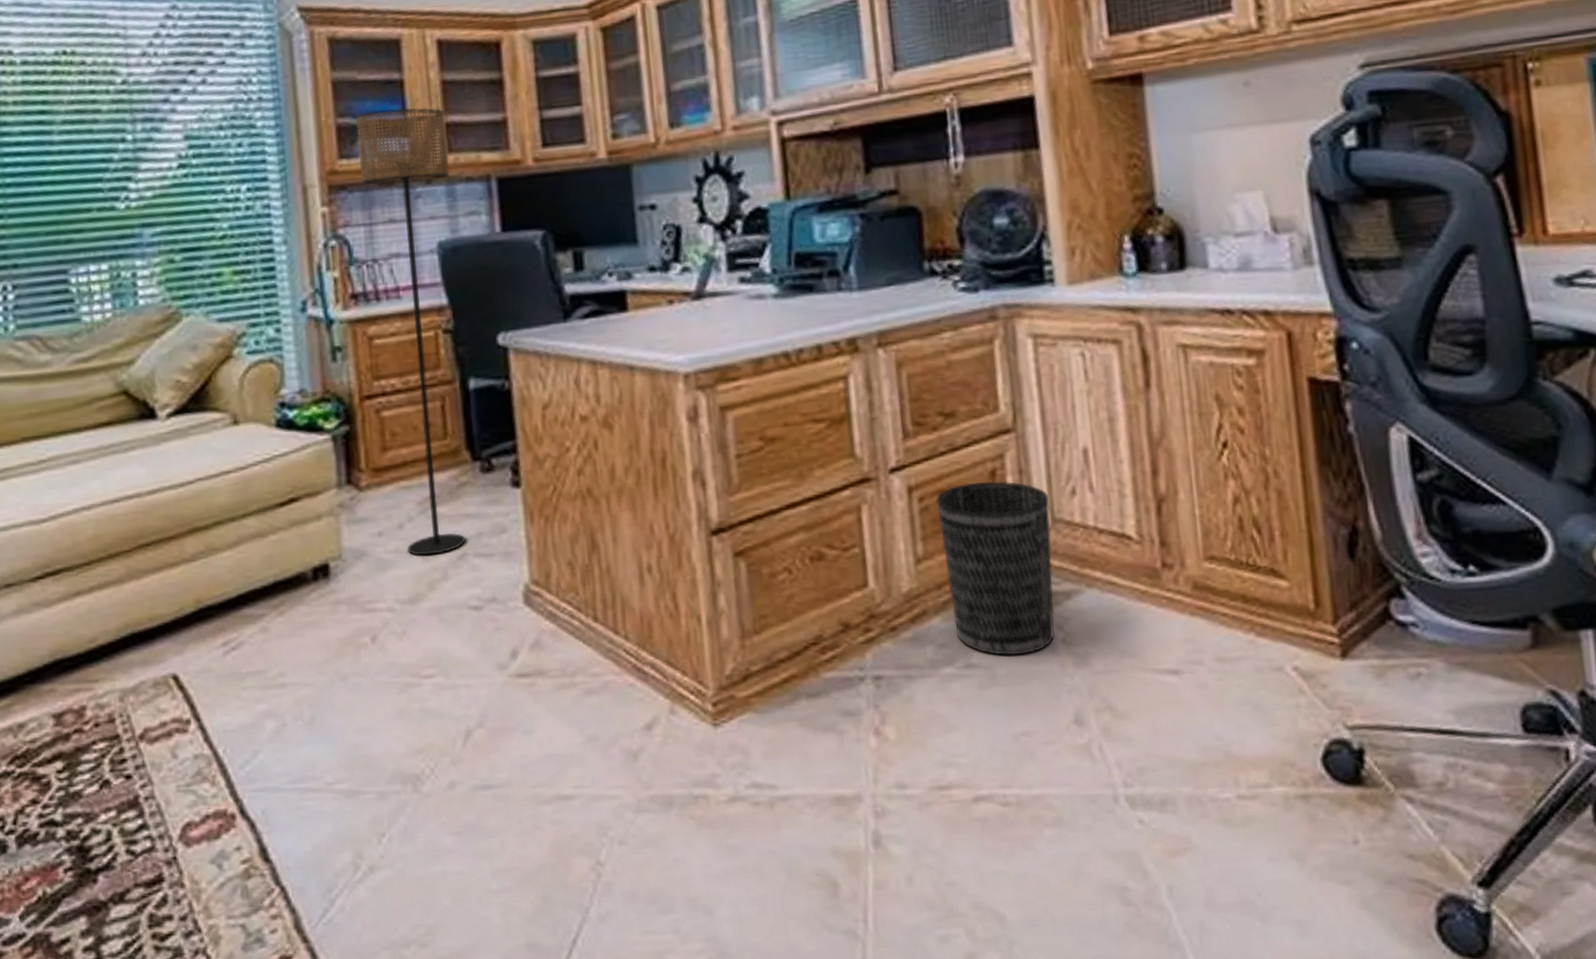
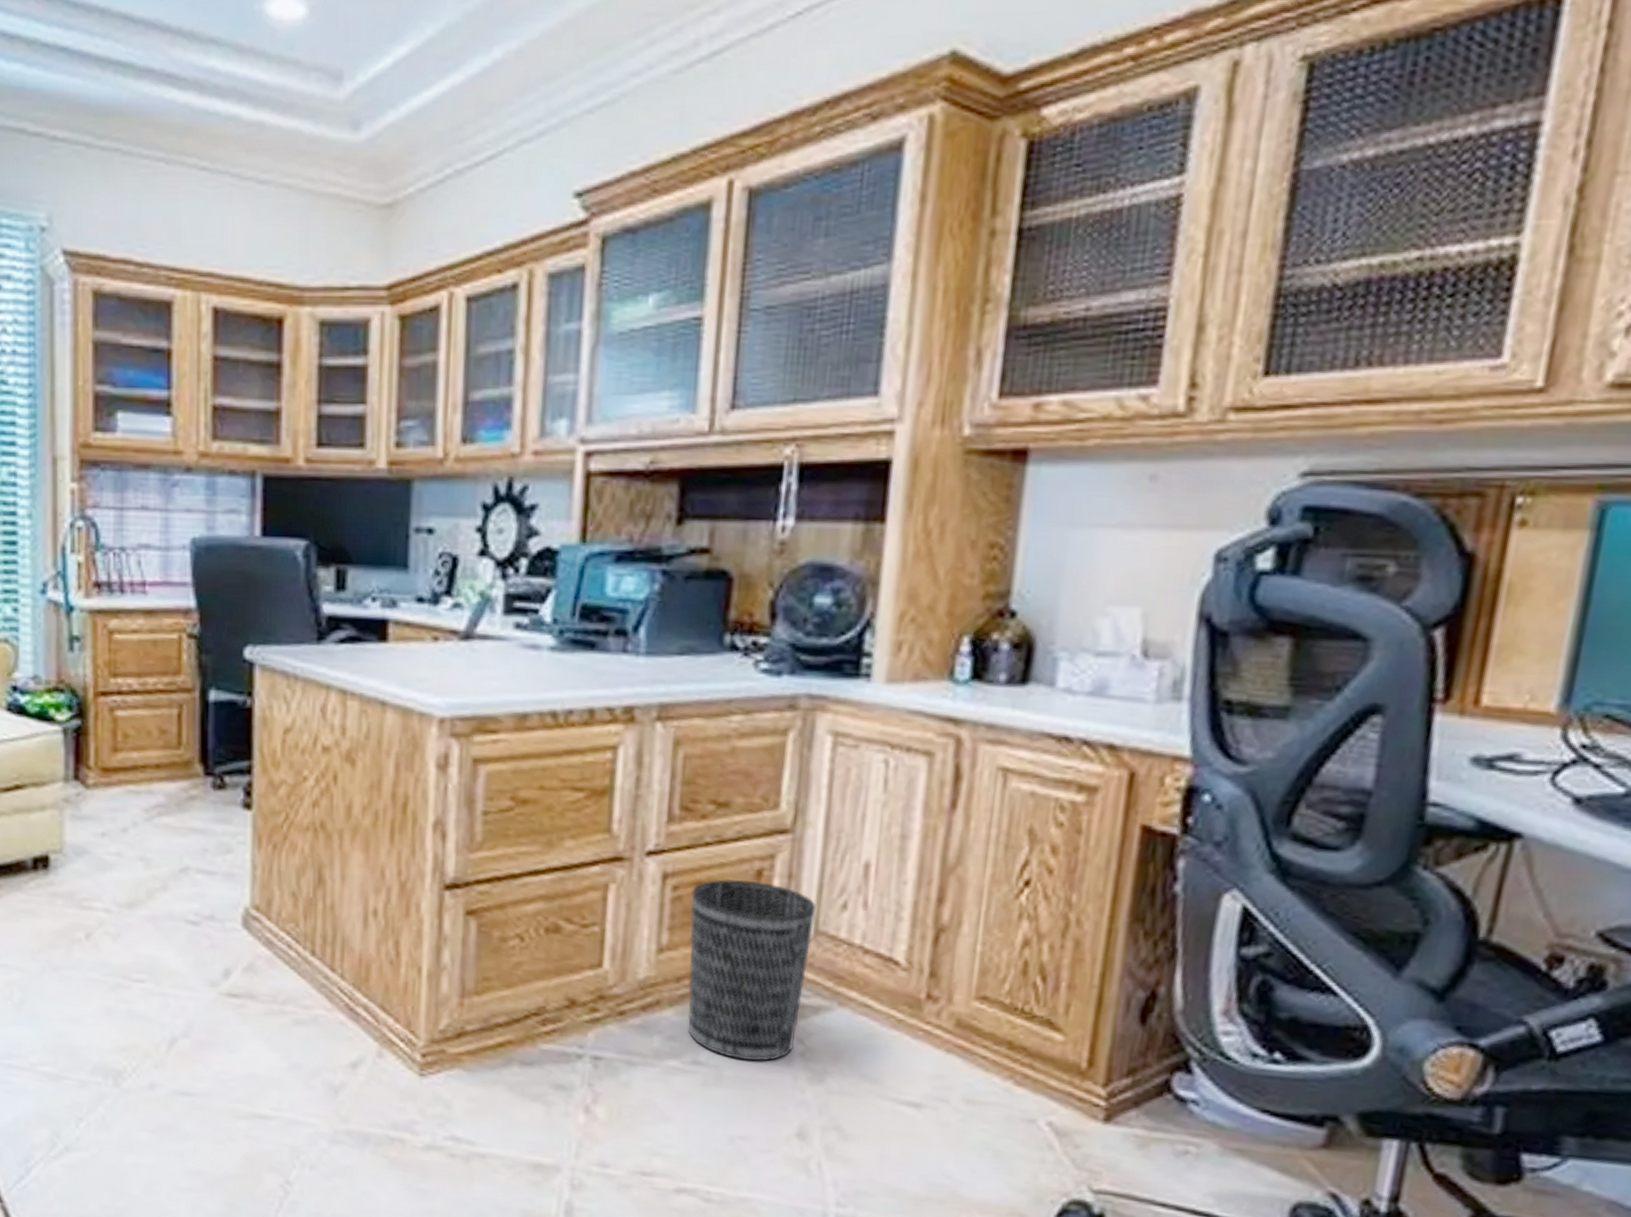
floor lamp: present [355,107,466,556] -> none [115,382,213,864]

